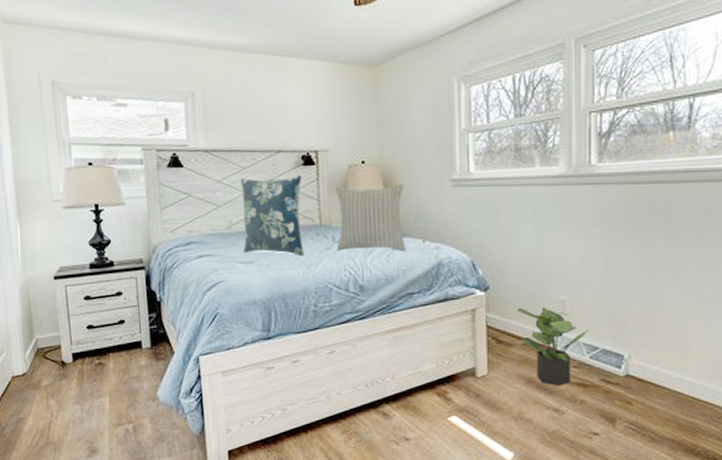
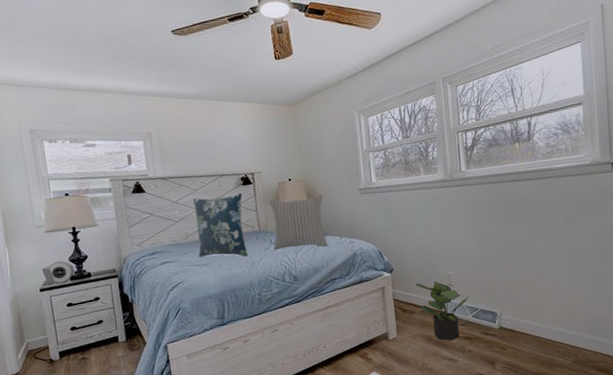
alarm clock: none [57,243,95,272] -> present [42,260,75,285]

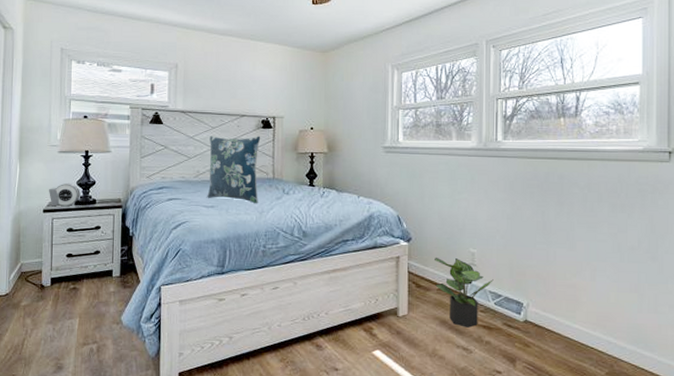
pillow: present [269,194,328,251] -> none [285,147,345,204]

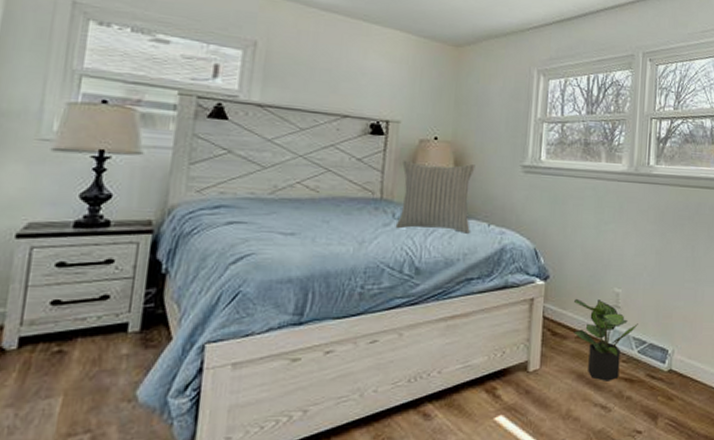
alarm clock: present [49,183,80,207] -> none [29,195,85,231]
pillow: present [207,136,261,204] -> none [286,140,368,232]
pillow: none [285,147,345,204] -> present [395,160,476,234]

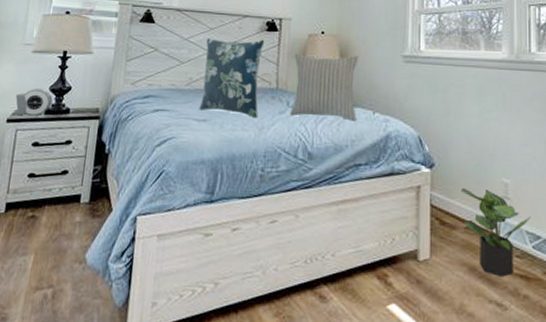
alarm clock: none [29,195,85,231] -> present [16,87,53,117]
pillow: none [286,140,368,232] -> present [199,38,265,119]

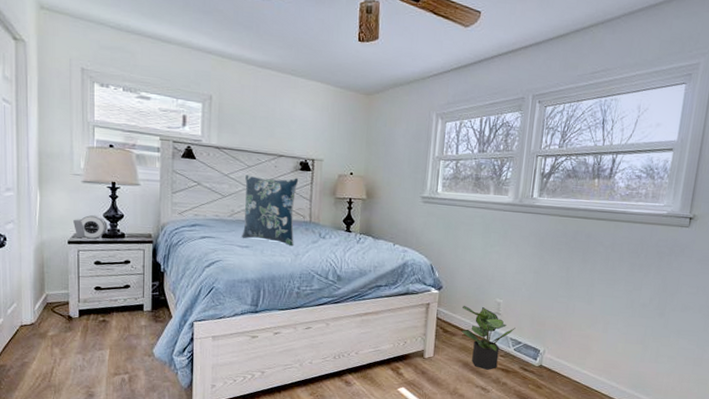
pillow: present [289,53,359,121] -> none [321,191,383,251]

